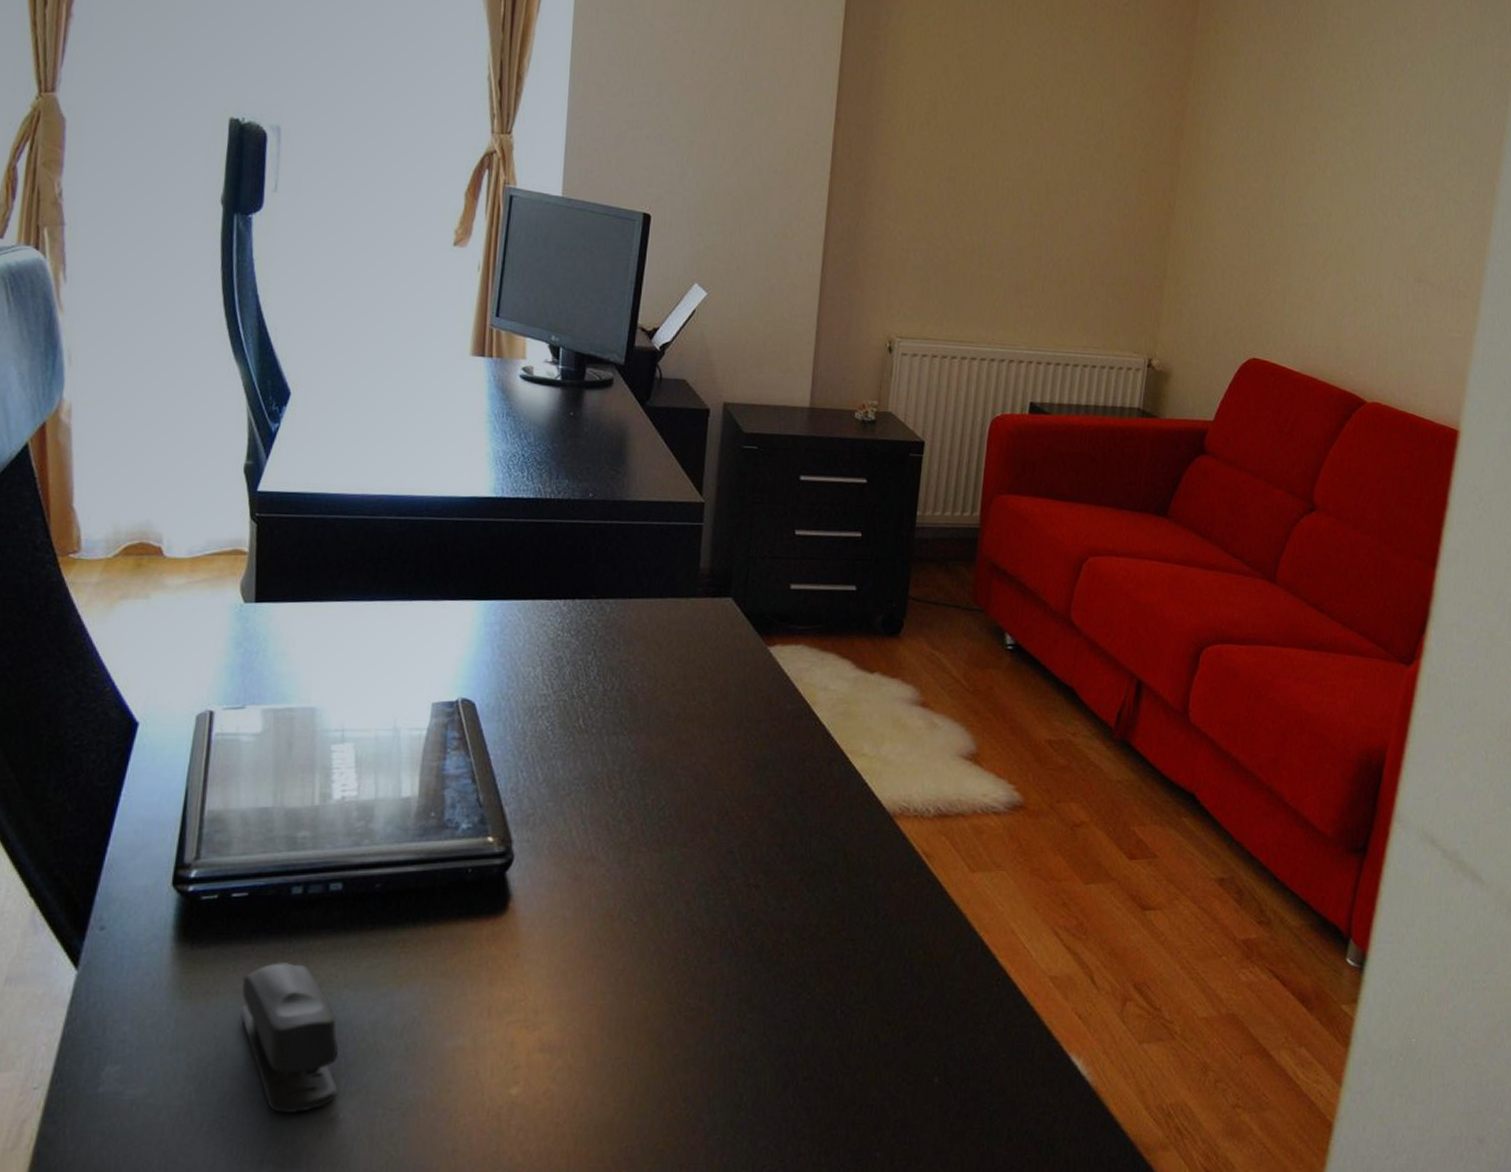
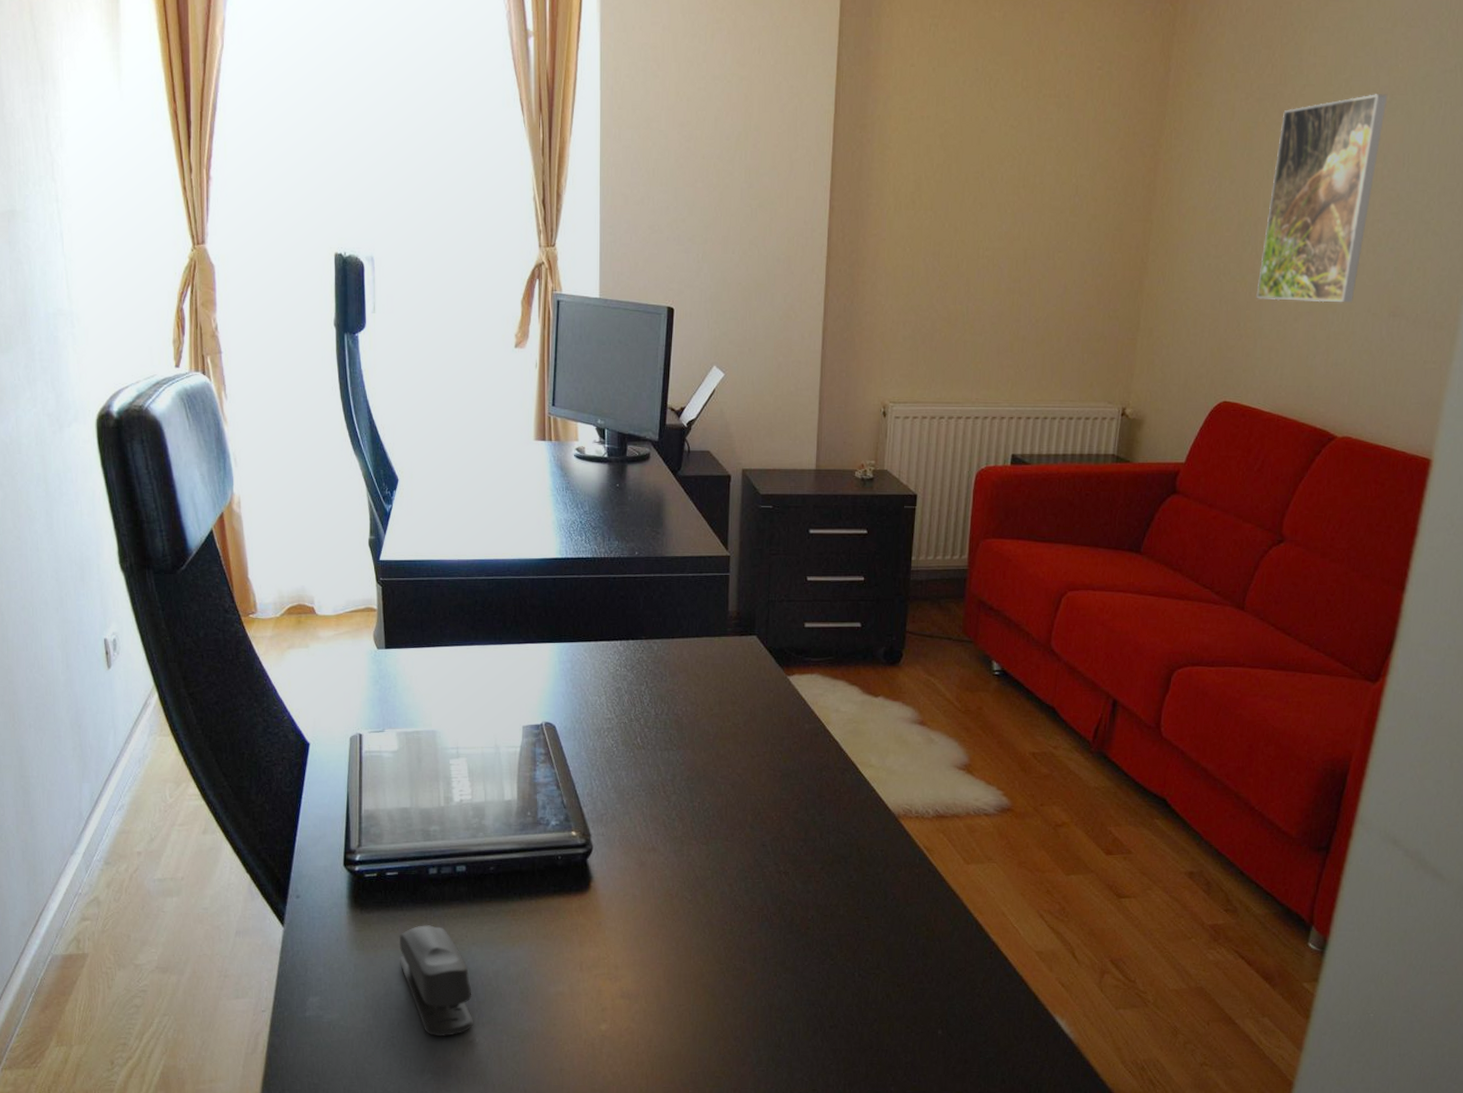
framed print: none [1284,59,1409,265] -> present [1256,94,1388,303]

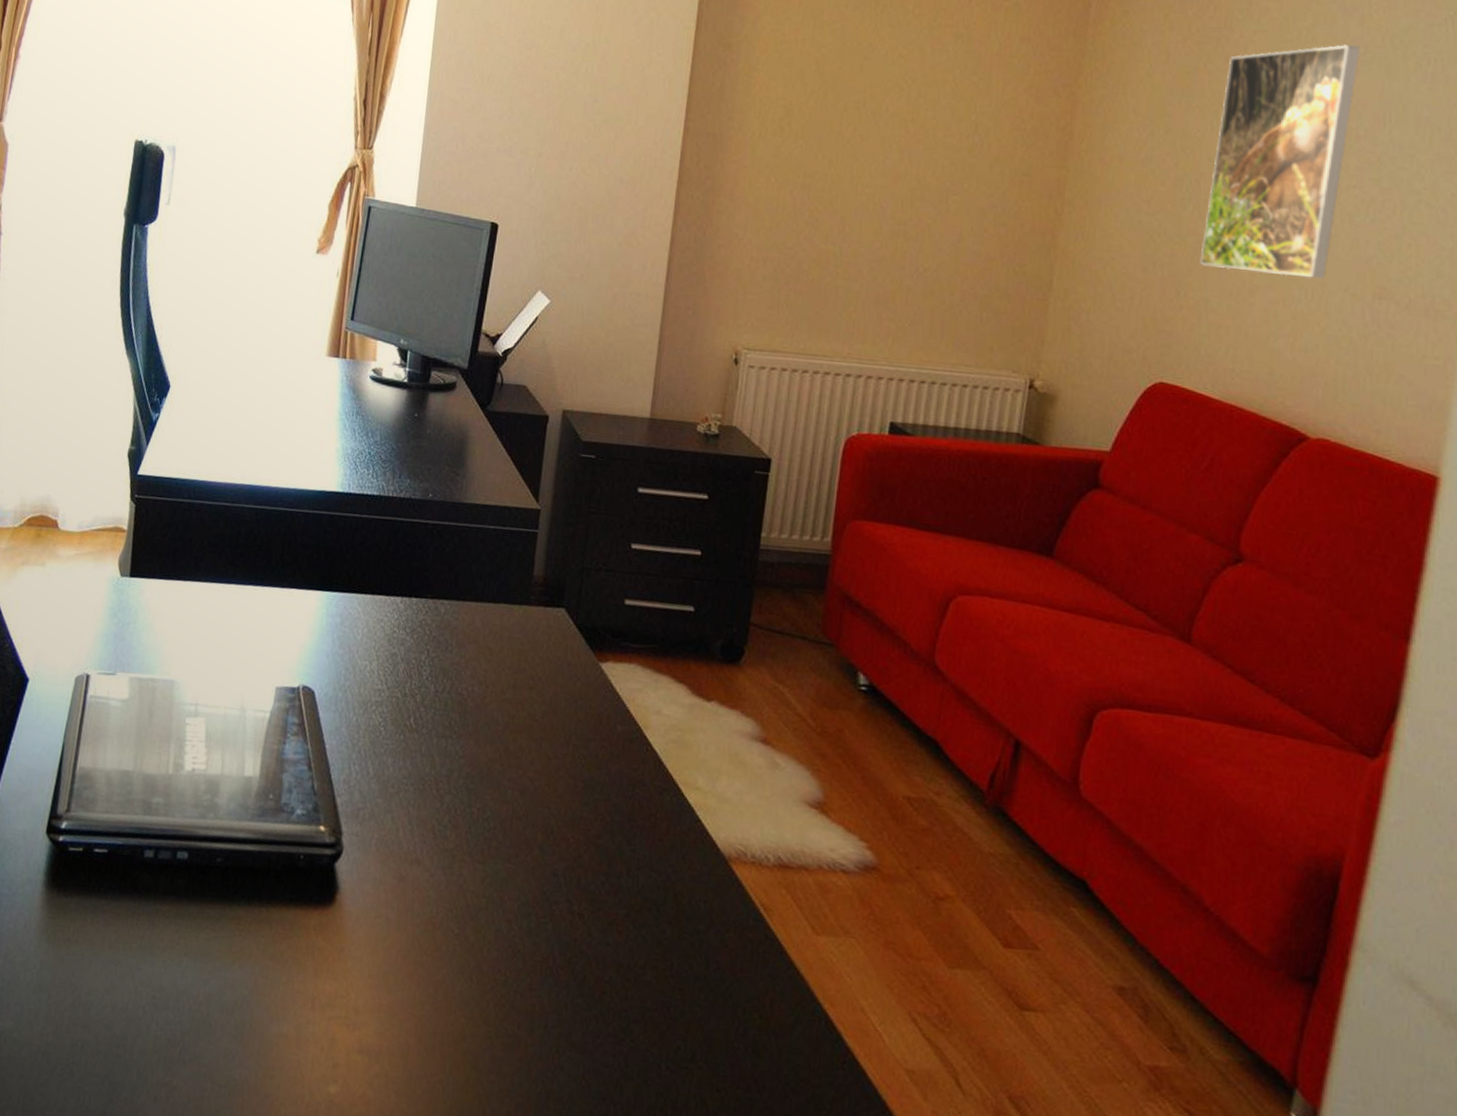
stapler: present [399,925,473,1037] -> none [94,921,176,1072]

